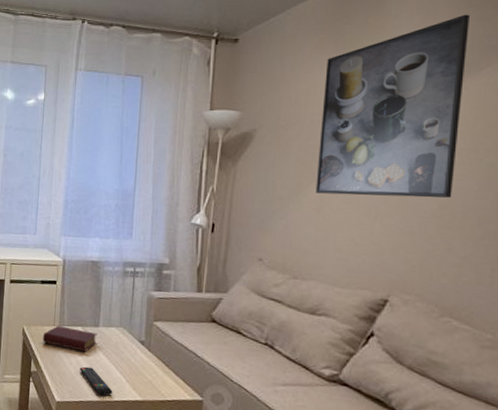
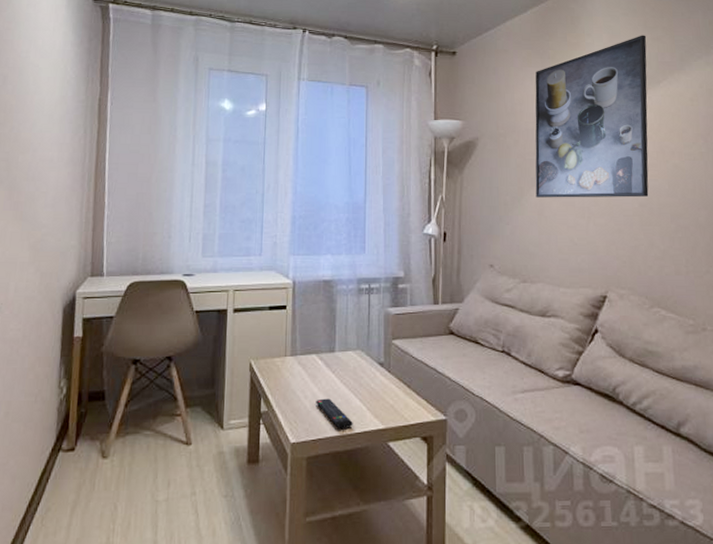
book: present [42,325,97,352] -> none [273,355,334,382]

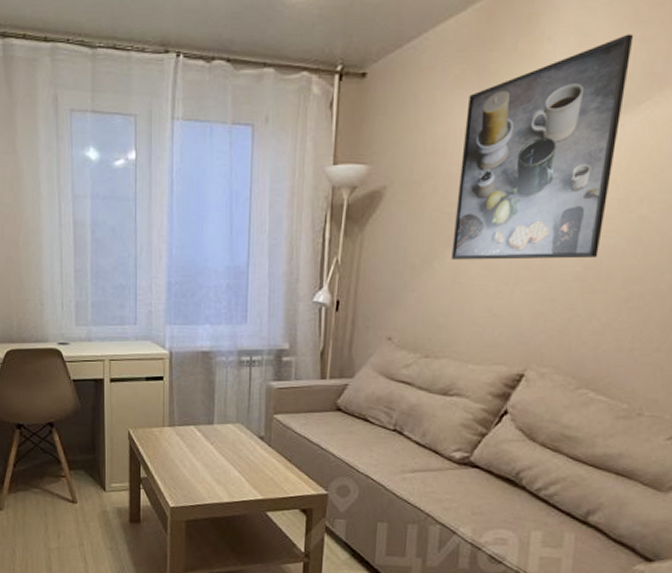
remote control: present [316,398,353,428] -> none [194,468,231,497]

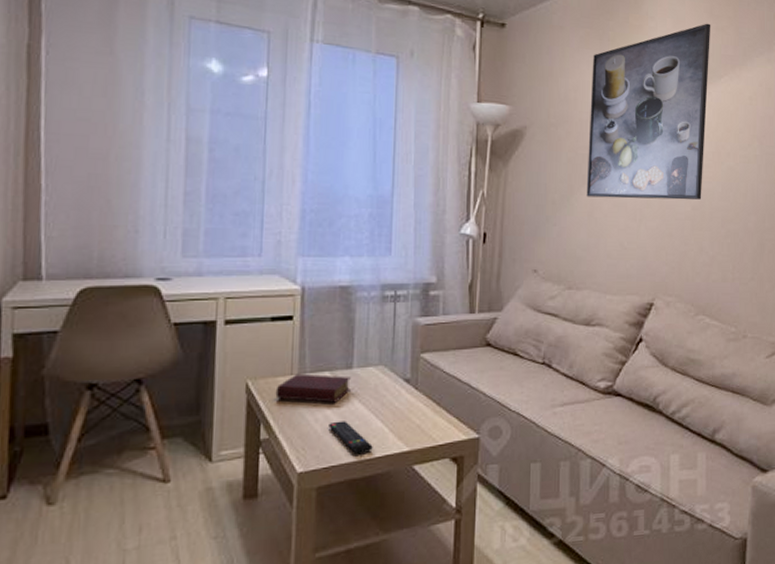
book: none [151,426,212,453] -> present [275,373,351,403]
remote control: none [194,468,231,497] -> present [329,421,373,454]

